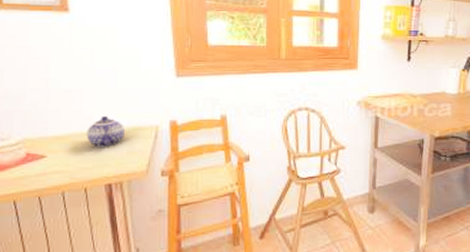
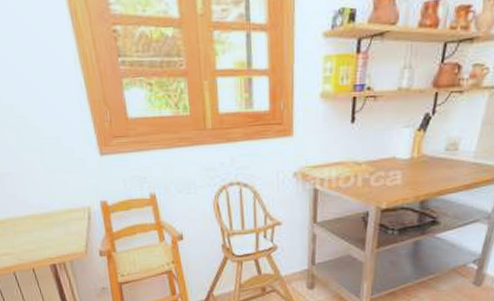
teapot: present [86,115,126,147] -> none [24,198,60,230]

